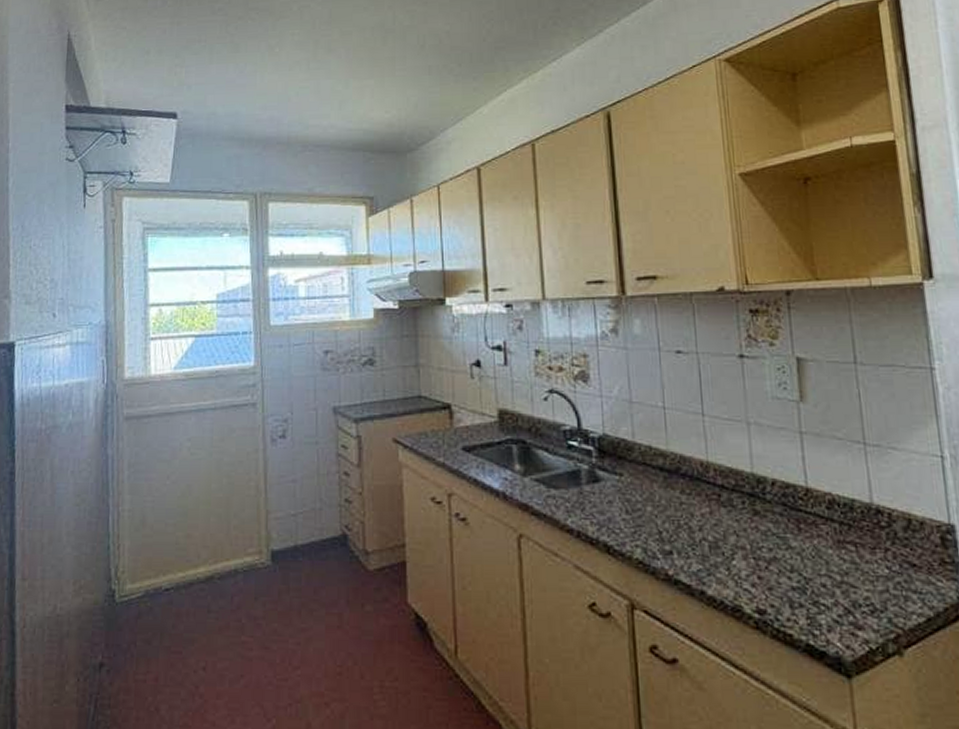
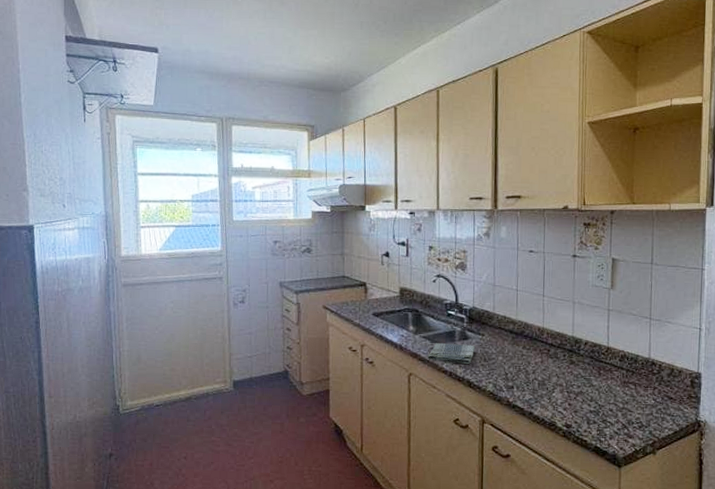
dish towel: none [543,487,612,518] -> present [428,342,476,364]

